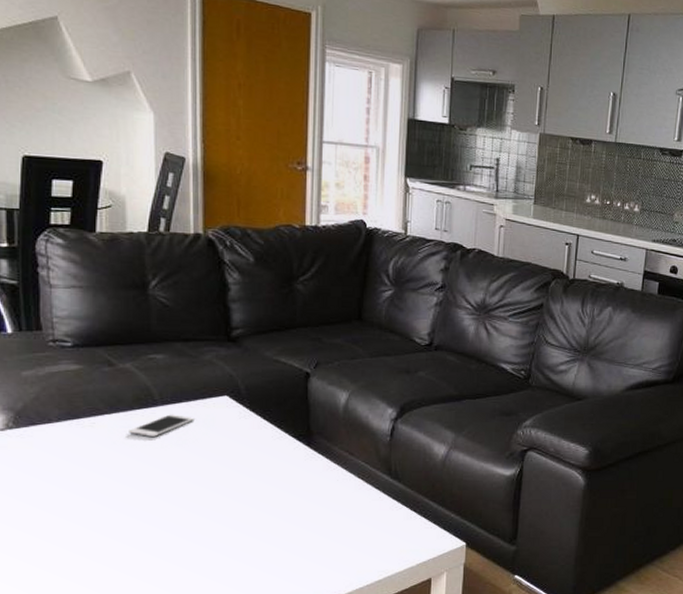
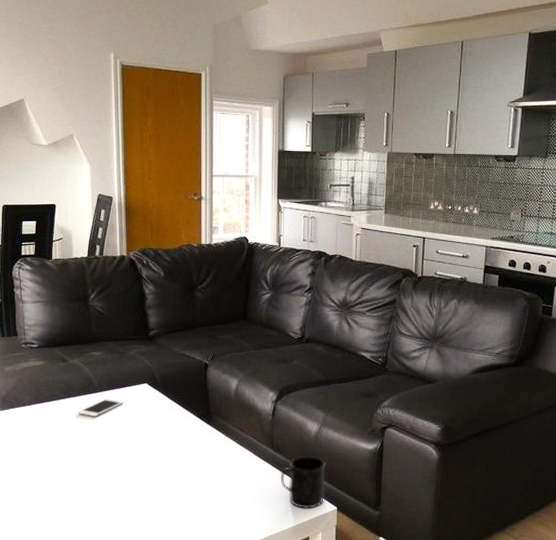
mug: none [399,483,454,546] -> present [281,455,325,509]

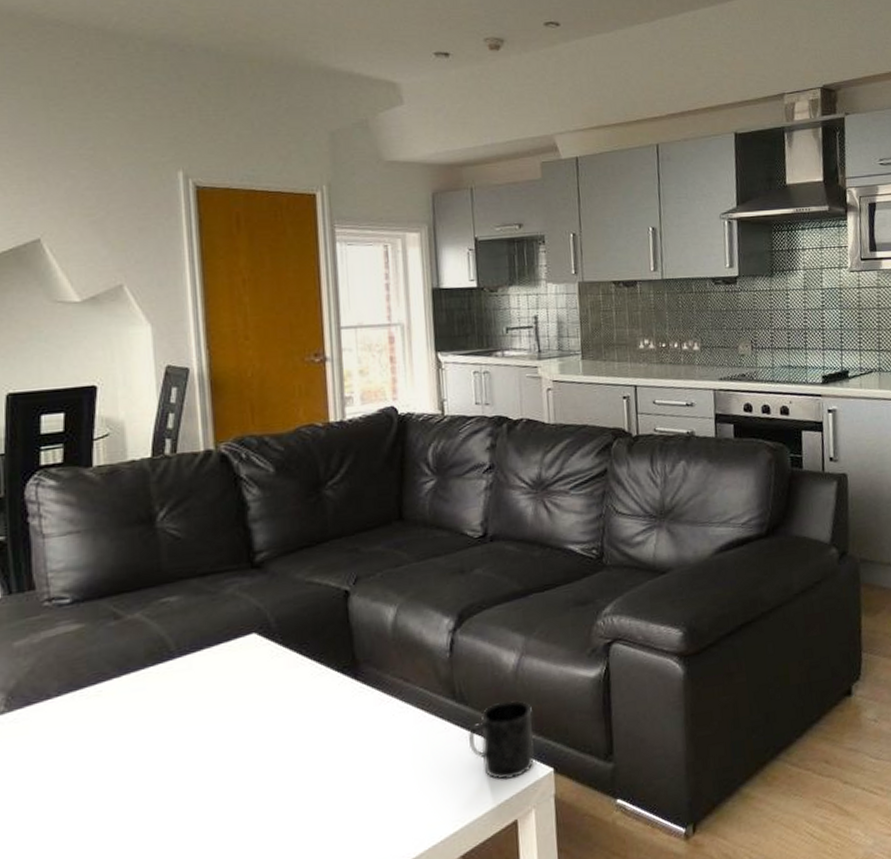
cell phone: present [78,399,124,418] -> none [142,665,219,698]

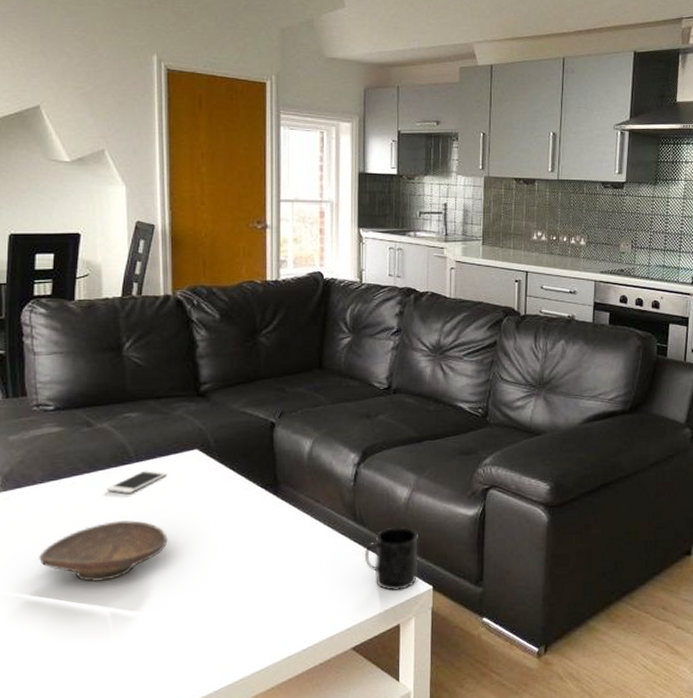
decorative bowl: none [56,729,223,815] -> present [38,519,168,583]
cell phone: none [142,665,219,698] -> present [107,470,167,494]

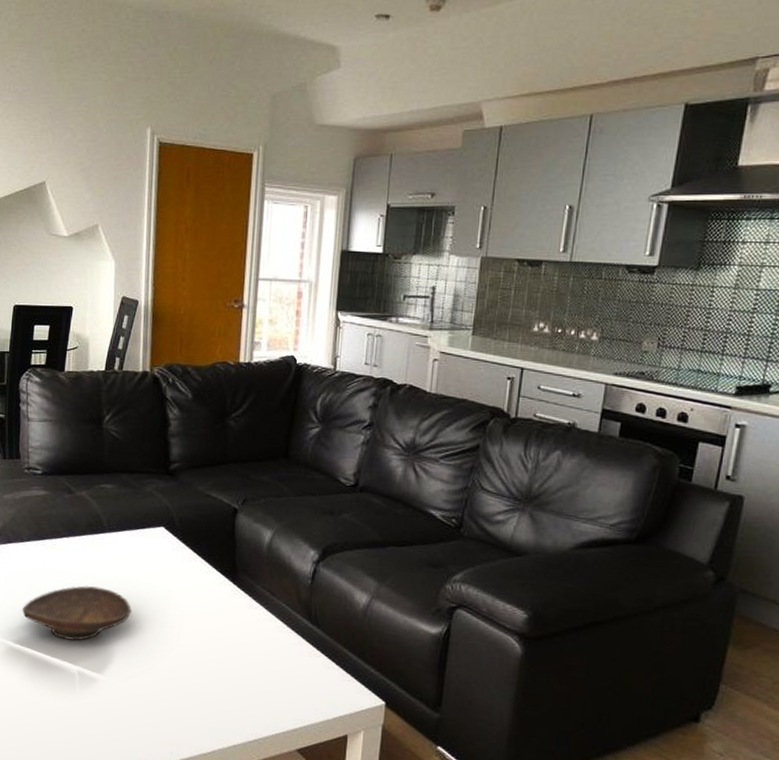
cell phone: present [107,470,167,494] -> none [81,541,135,562]
mug: present [365,526,418,591] -> none [317,633,374,701]

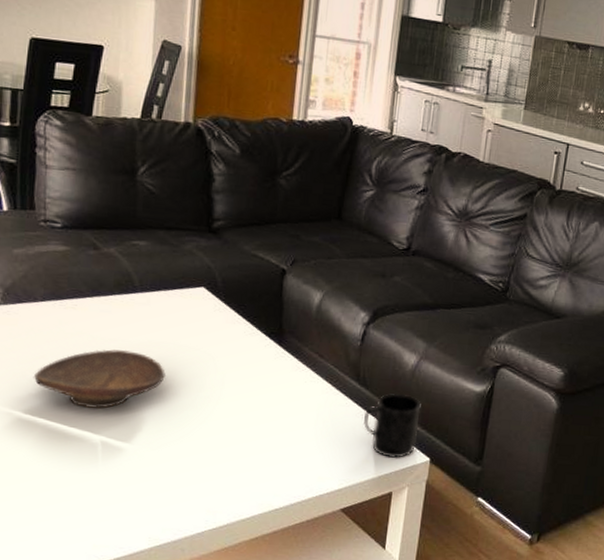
mug: none [317,633,374,701] -> present [364,393,421,458]

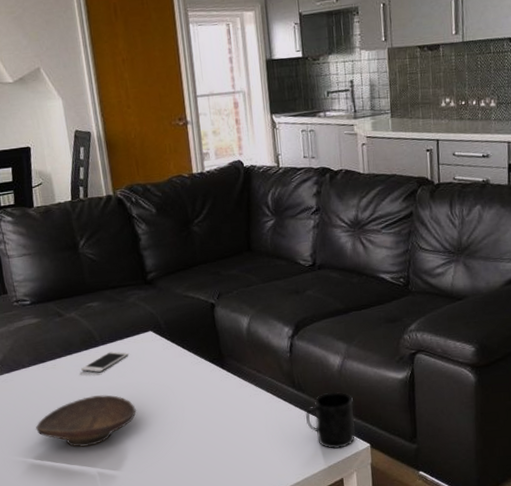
cell phone: none [108,302,171,324] -> present [81,351,129,373]

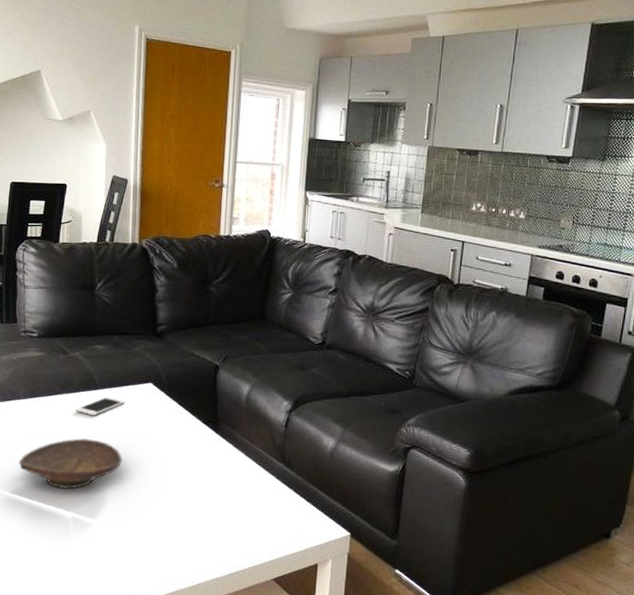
mug: present [306,391,356,449] -> none [290,473,340,533]

